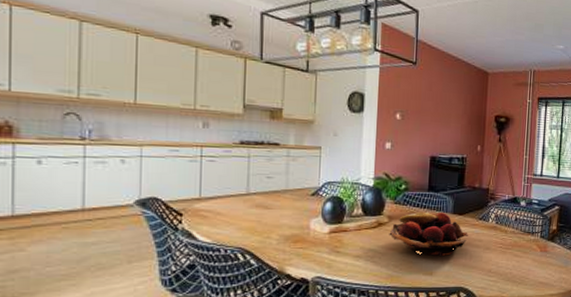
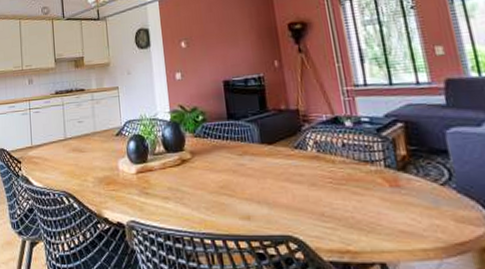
fruit basket: present [389,211,468,256] -> none [194,143,285,196]

